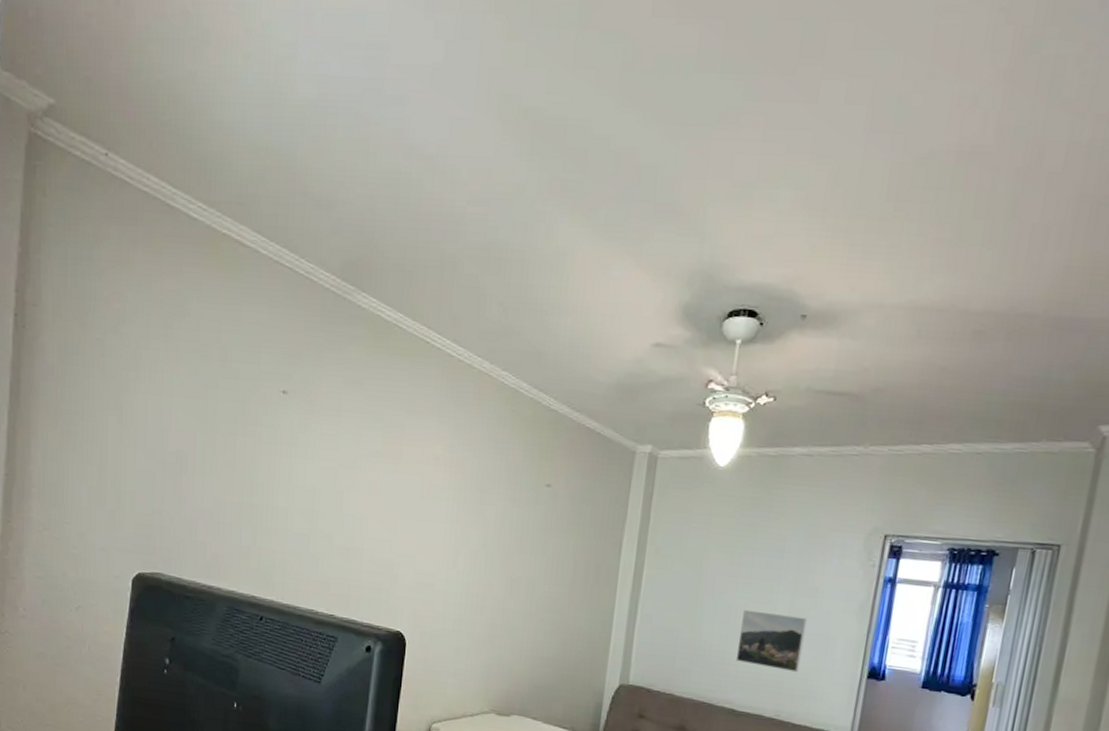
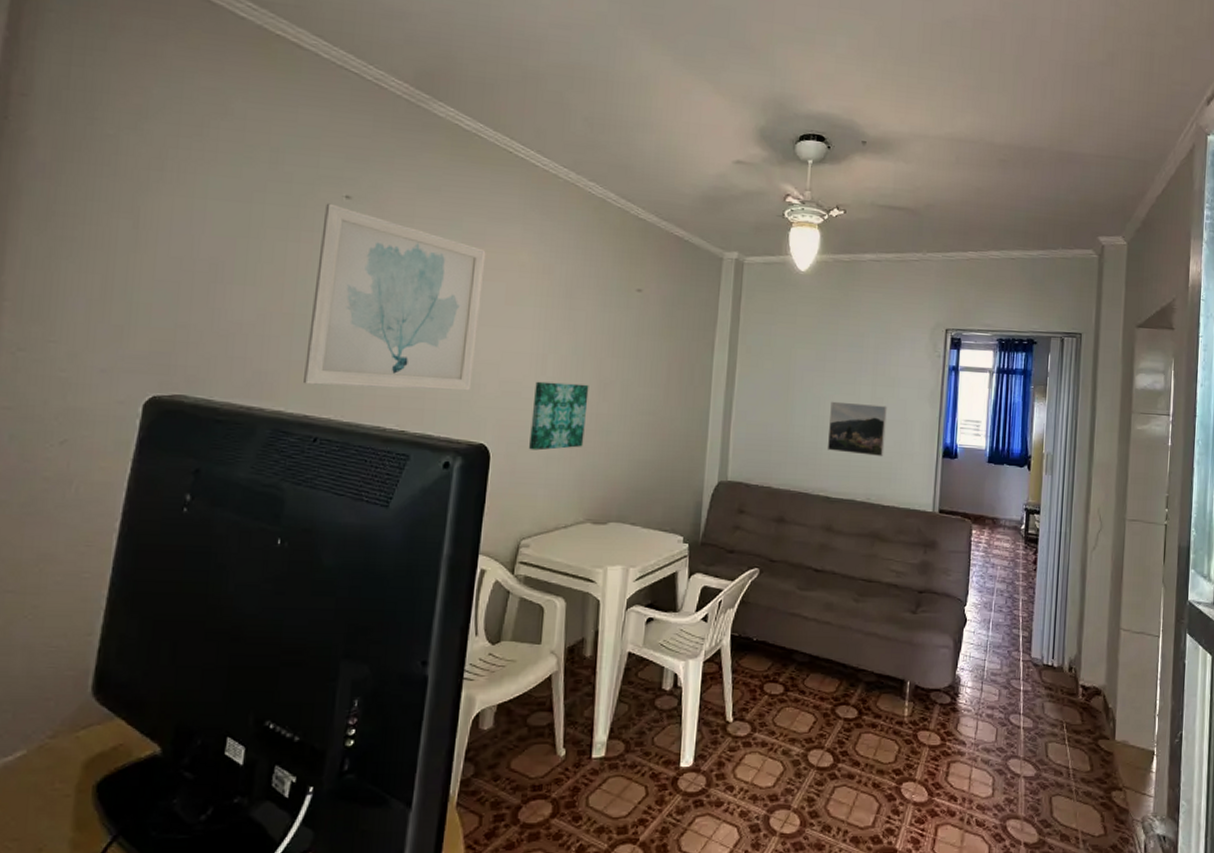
wall art: none [251,398,404,581] -> present [304,203,486,391]
wall art: none [441,574,497,641] -> present [529,381,589,451]

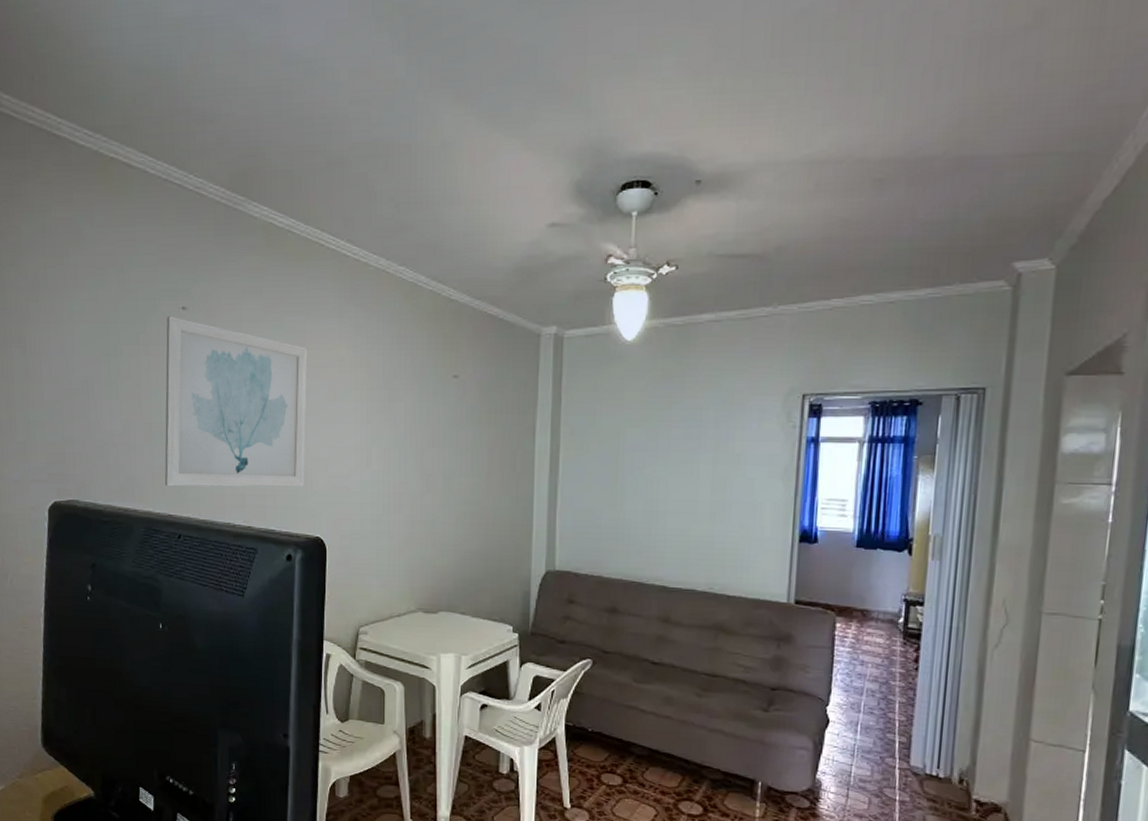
wall art: present [529,381,589,451] -> none [361,475,412,542]
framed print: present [827,401,887,457] -> none [662,483,731,543]

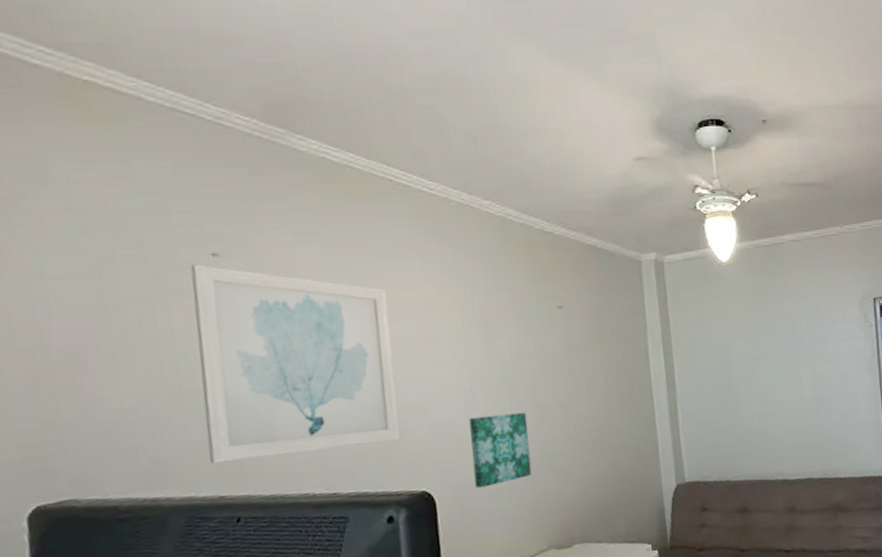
wall art: none [361,475,412,542] -> present [469,412,532,489]

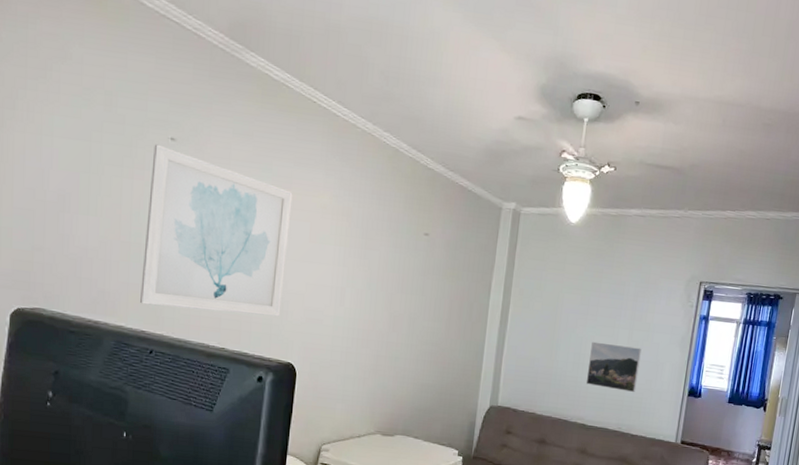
wall art: present [469,412,532,489] -> none [329,311,381,371]
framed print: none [774,382,833,435] -> present [585,341,642,393]

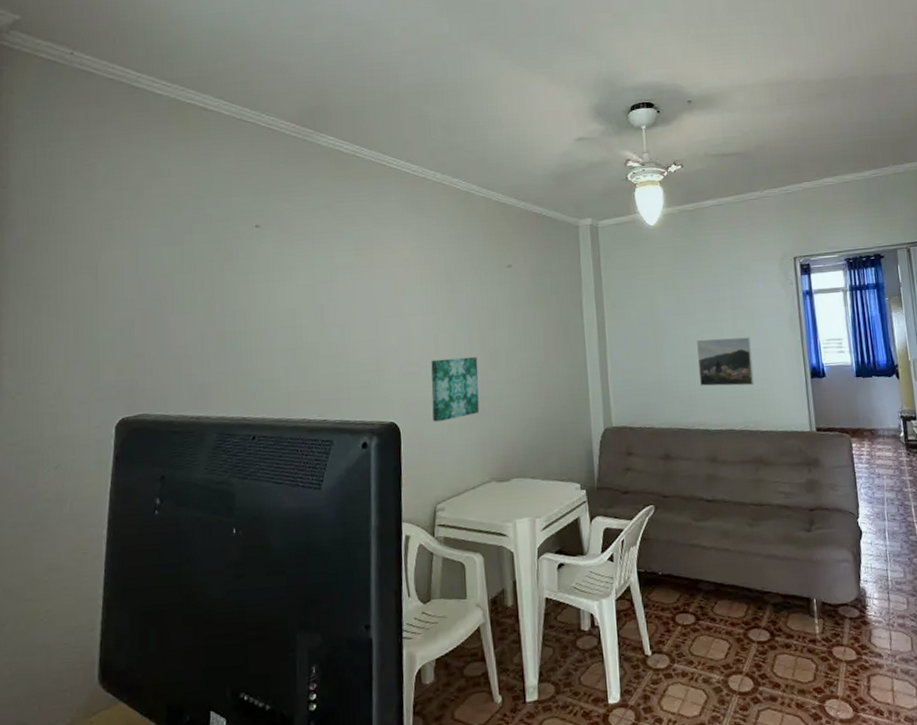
wall art: present [140,144,293,317] -> none [238,234,377,391]
wall art: none [329,311,381,371] -> present [431,356,480,422]

